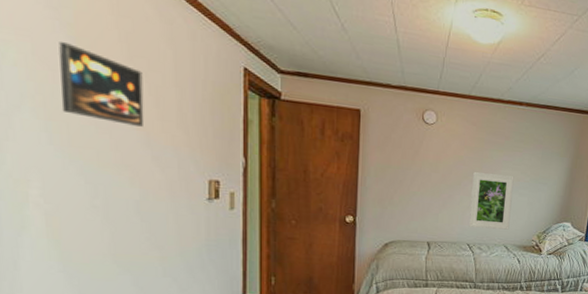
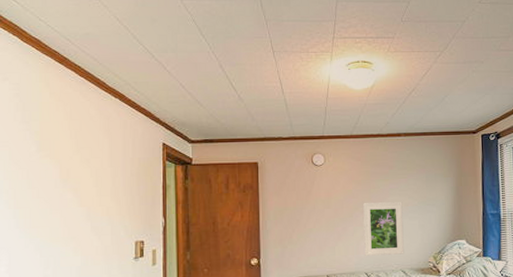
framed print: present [59,40,144,127] -> none [27,145,87,204]

